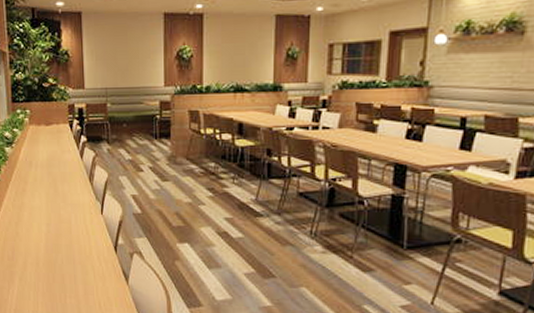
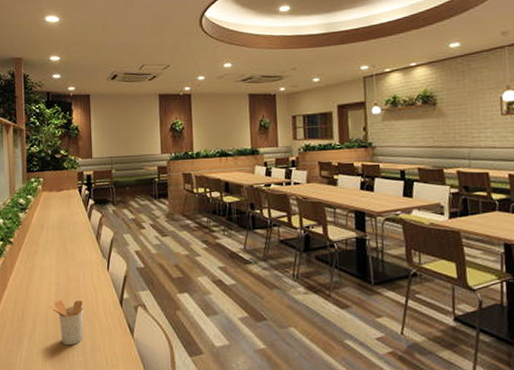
utensil holder: none [39,241,76,287] -> present [49,300,84,346]

